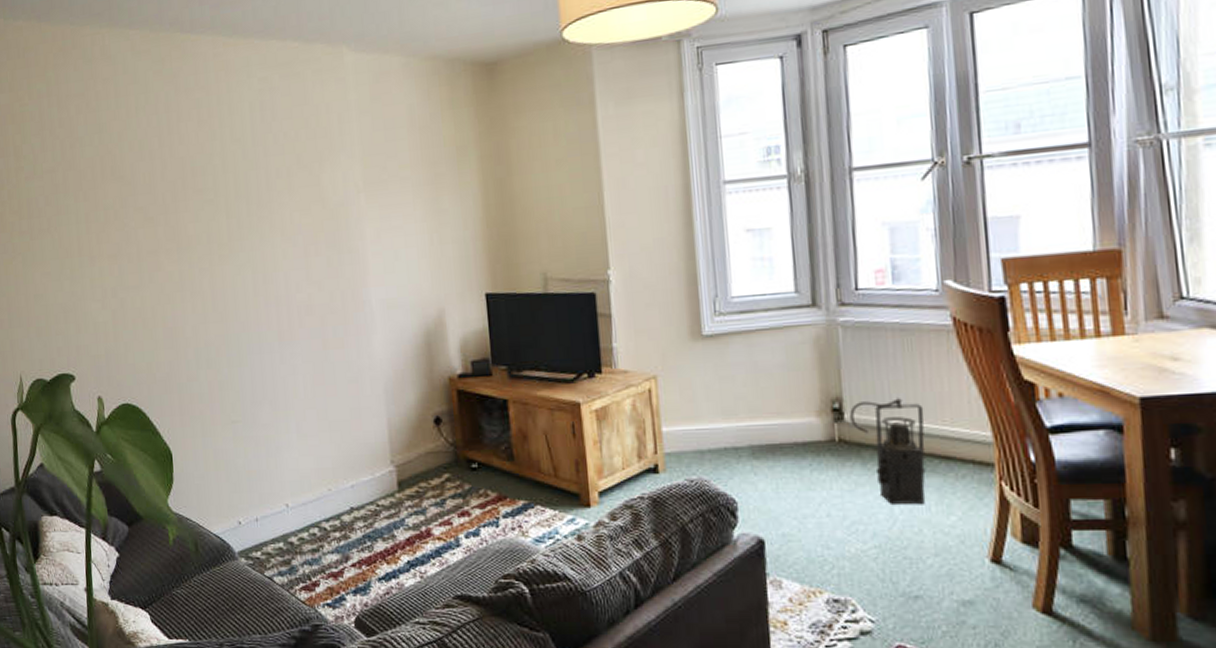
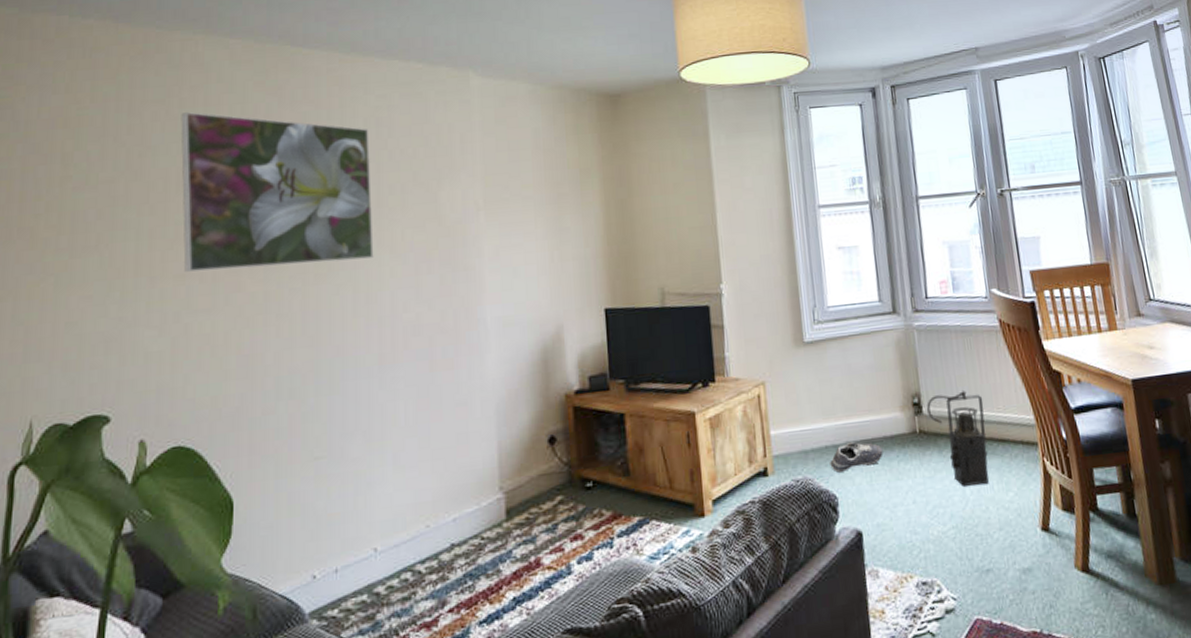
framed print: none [98,104,267,252] -> present [180,112,374,272]
shoe: none [729,446,793,476] -> present [830,442,884,473]

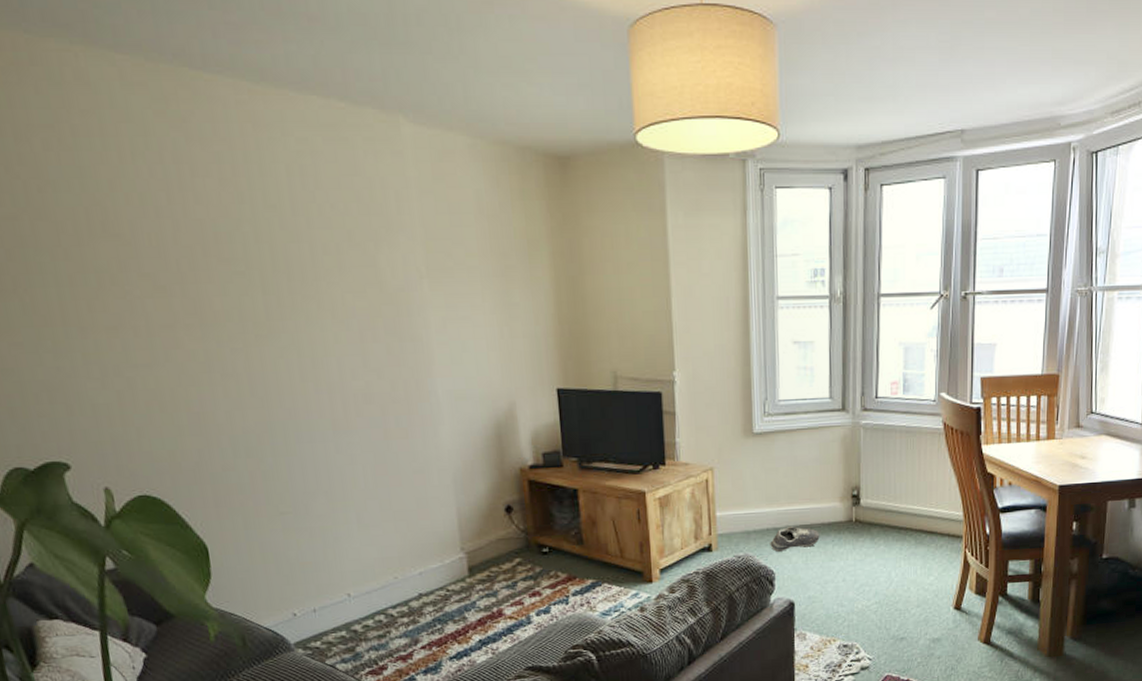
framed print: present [180,112,374,272] -> none [76,143,315,325]
lantern: present [927,389,990,487] -> none [865,485,918,570]

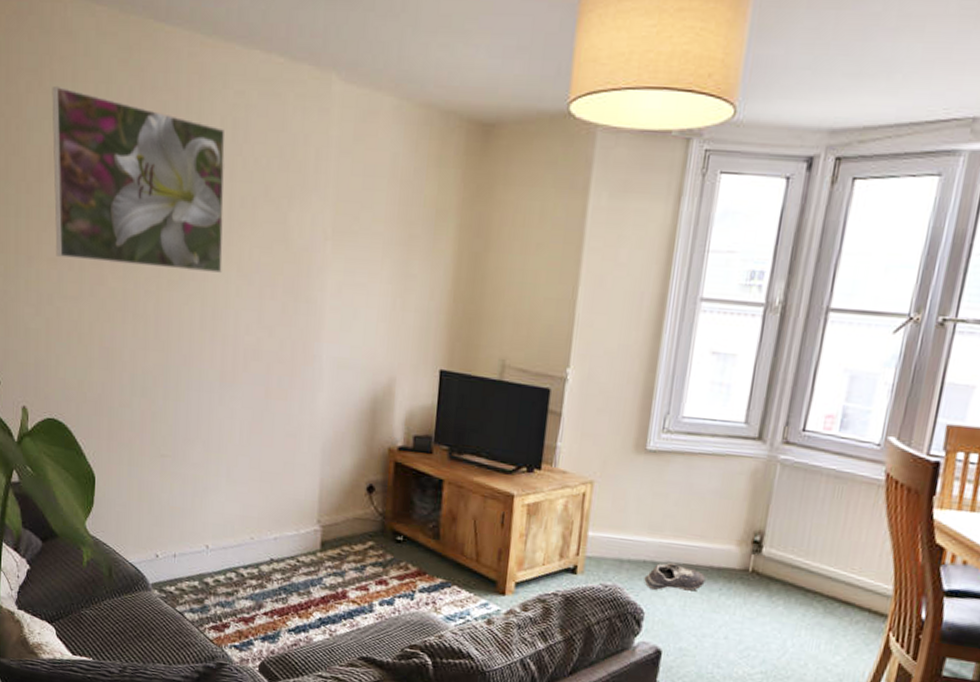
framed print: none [76,143,315,325] -> present [52,86,226,273]

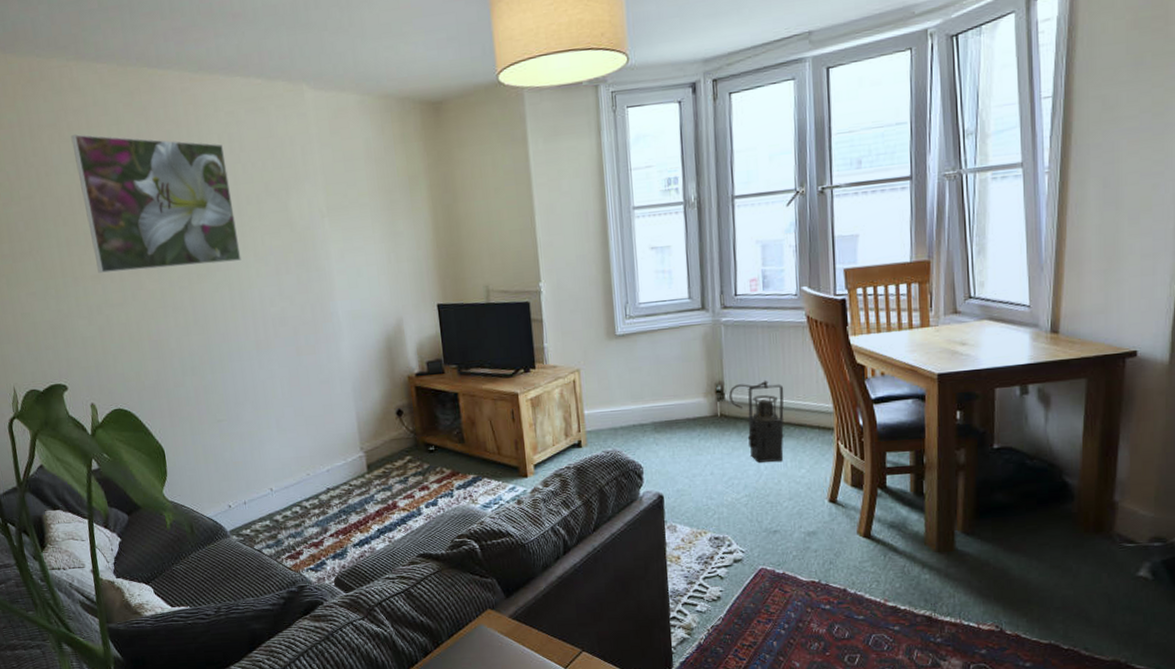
shoe: present [644,563,706,591] -> none [637,422,686,447]
lantern: none [767,538,838,641] -> present [729,379,784,463]

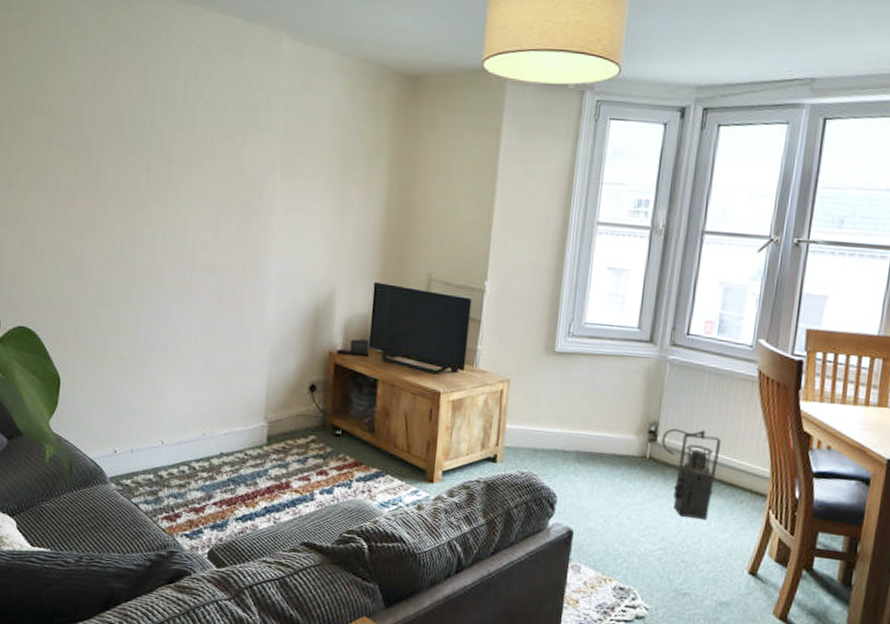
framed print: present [71,134,242,273] -> none [33,39,189,198]

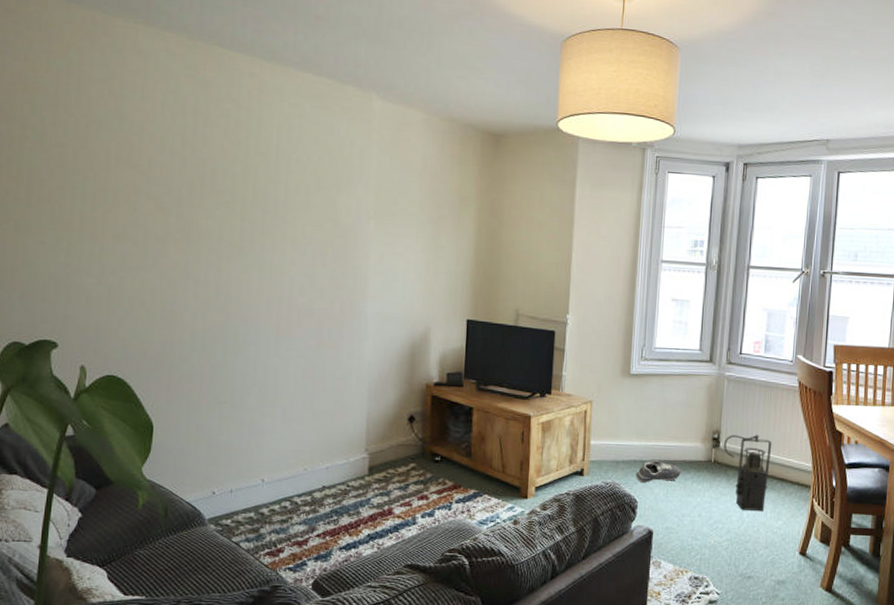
shoe: none [556,451,610,477] -> present [635,461,681,483]

